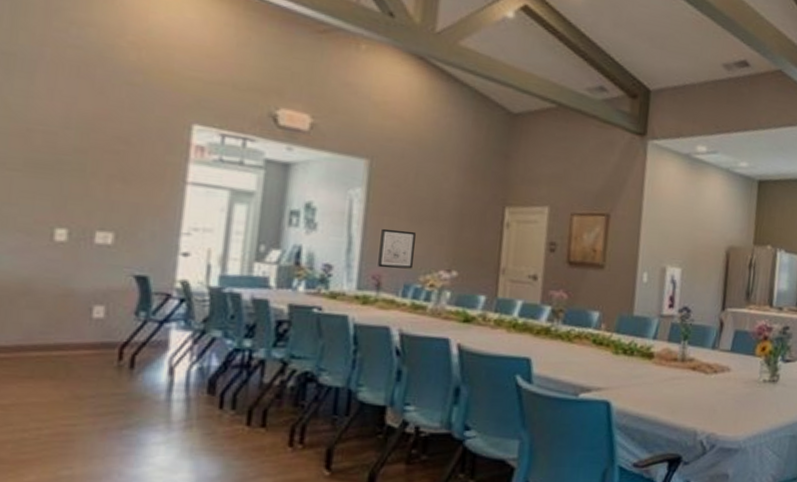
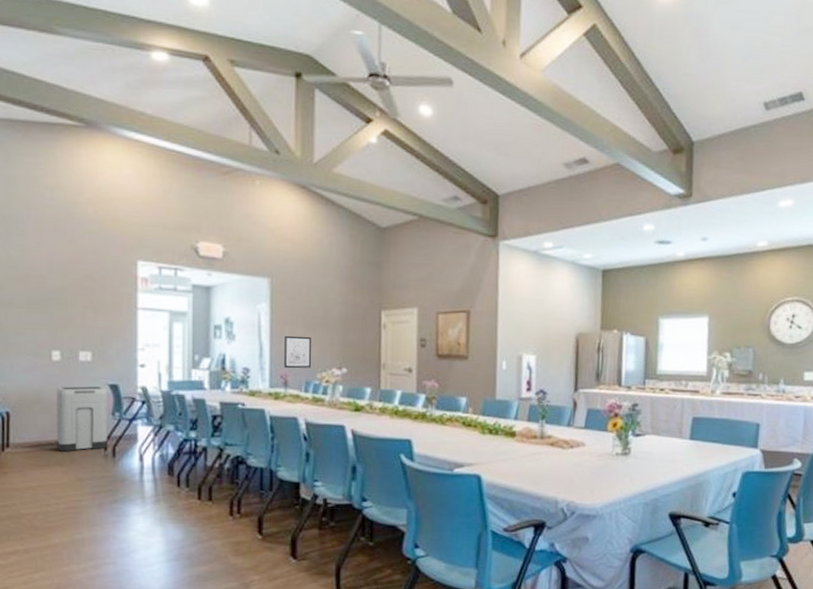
trash can: none [46,275,132,361] -> present [56,386,108,452]

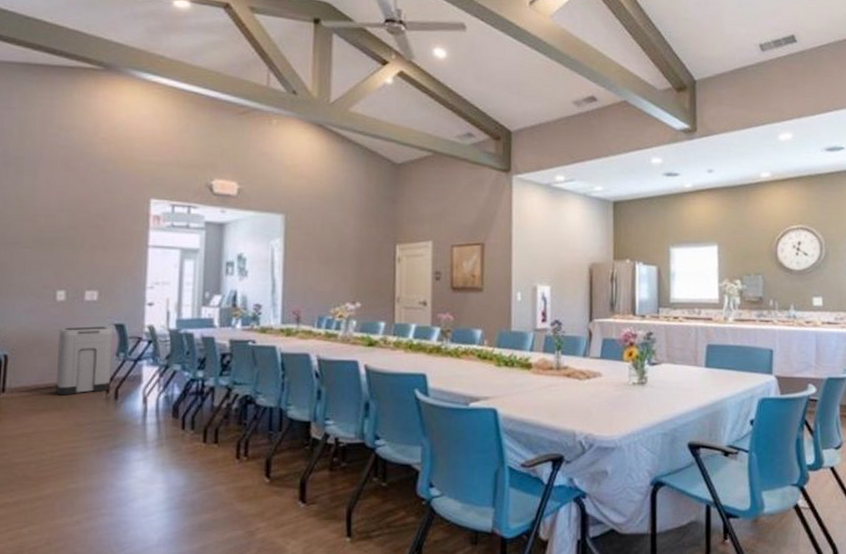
wall art: present [284,335,312,369] -> none [297,271,325,304]

